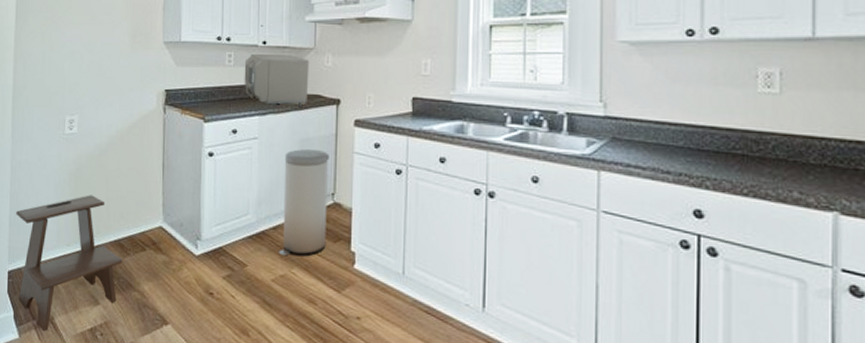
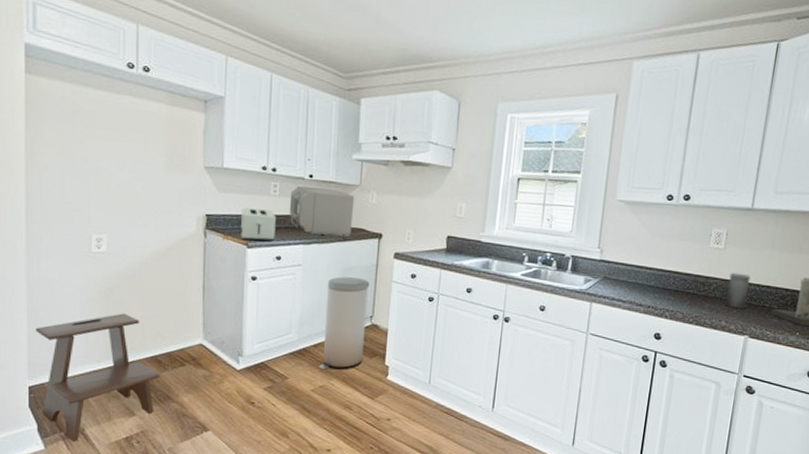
toaster: none [196,80,231,115] -> present [239,208,276,242]
canister: none [794,124,828,174] -> present [725,272,751,309]

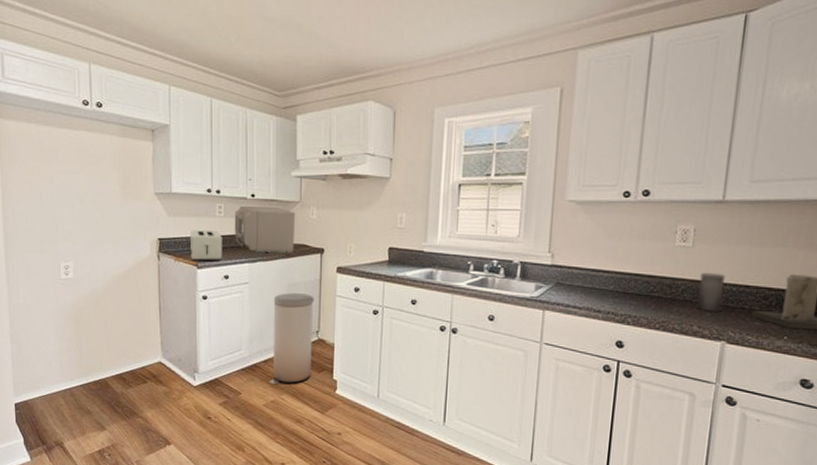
step stool: present [35,313,161,441] -> none [18,334,126,454]

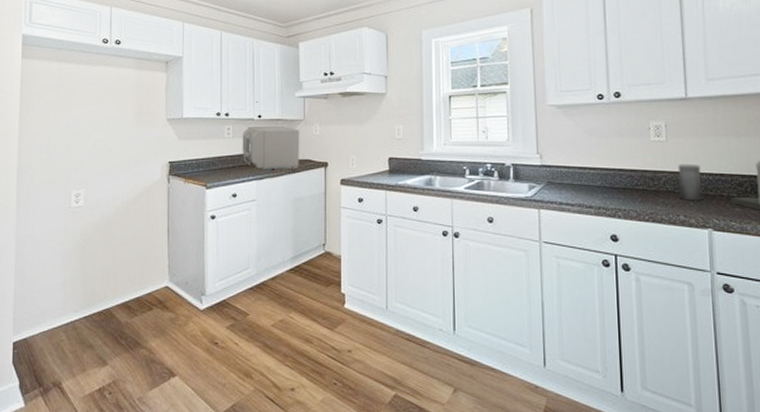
toaster: present [189,229,222,262] -> none [199,150,230,182]
pedal bin: present [268,293,314,385] -> none [276,207,320,303]

